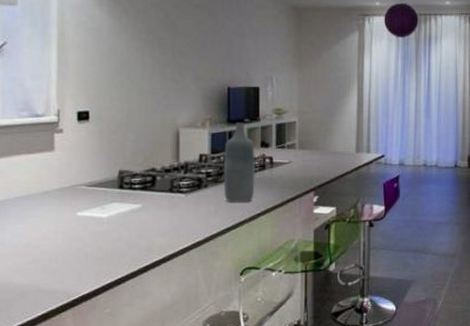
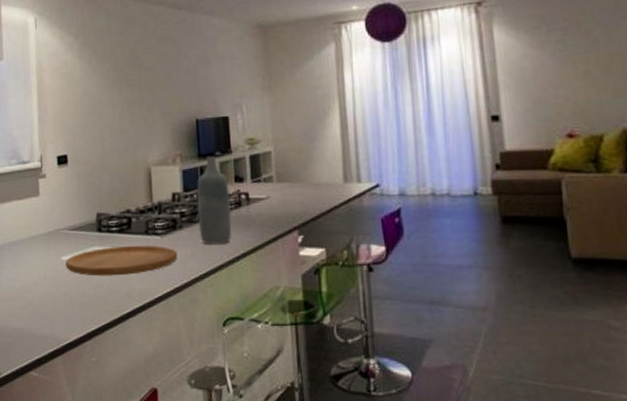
cutting board: none [81,202,201,232] -> present [66,245,178,276]

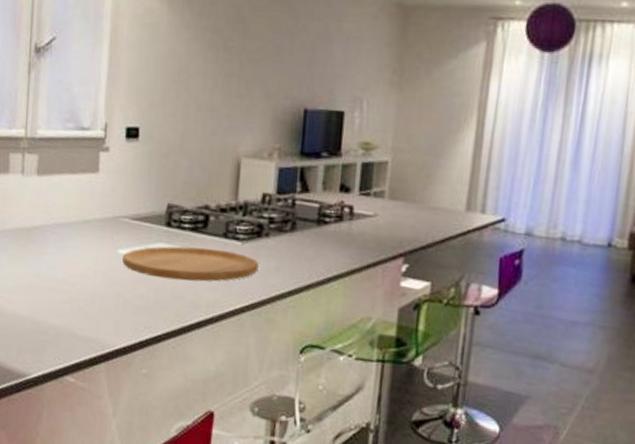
bottle: present [197,156,232,244] -> none [288,156,332,261]

